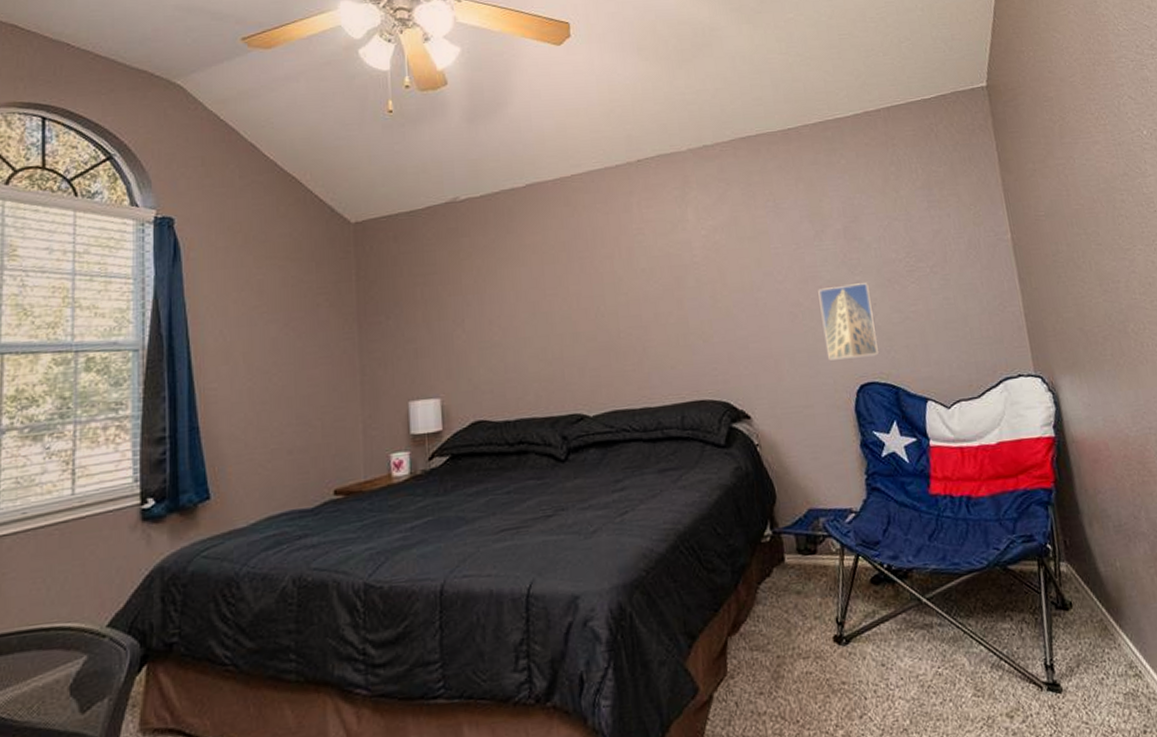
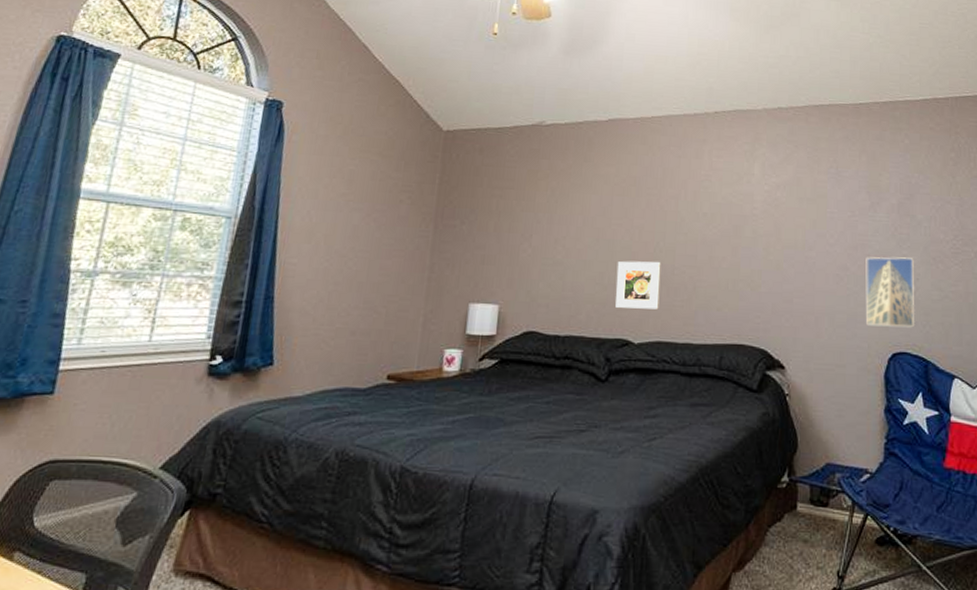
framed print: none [558,326,610,382] -> present [615,261,661,310]

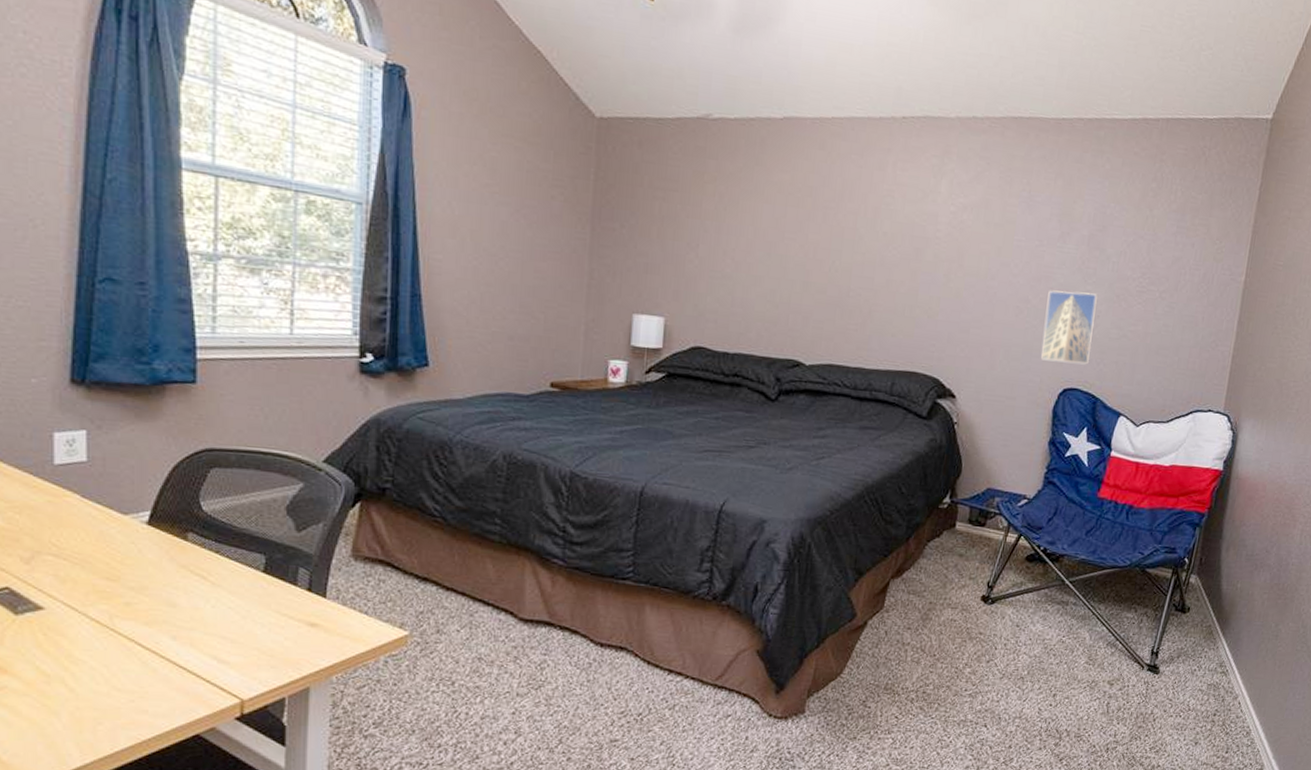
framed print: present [615,261,661,310] -> none [787,279,836,332]

